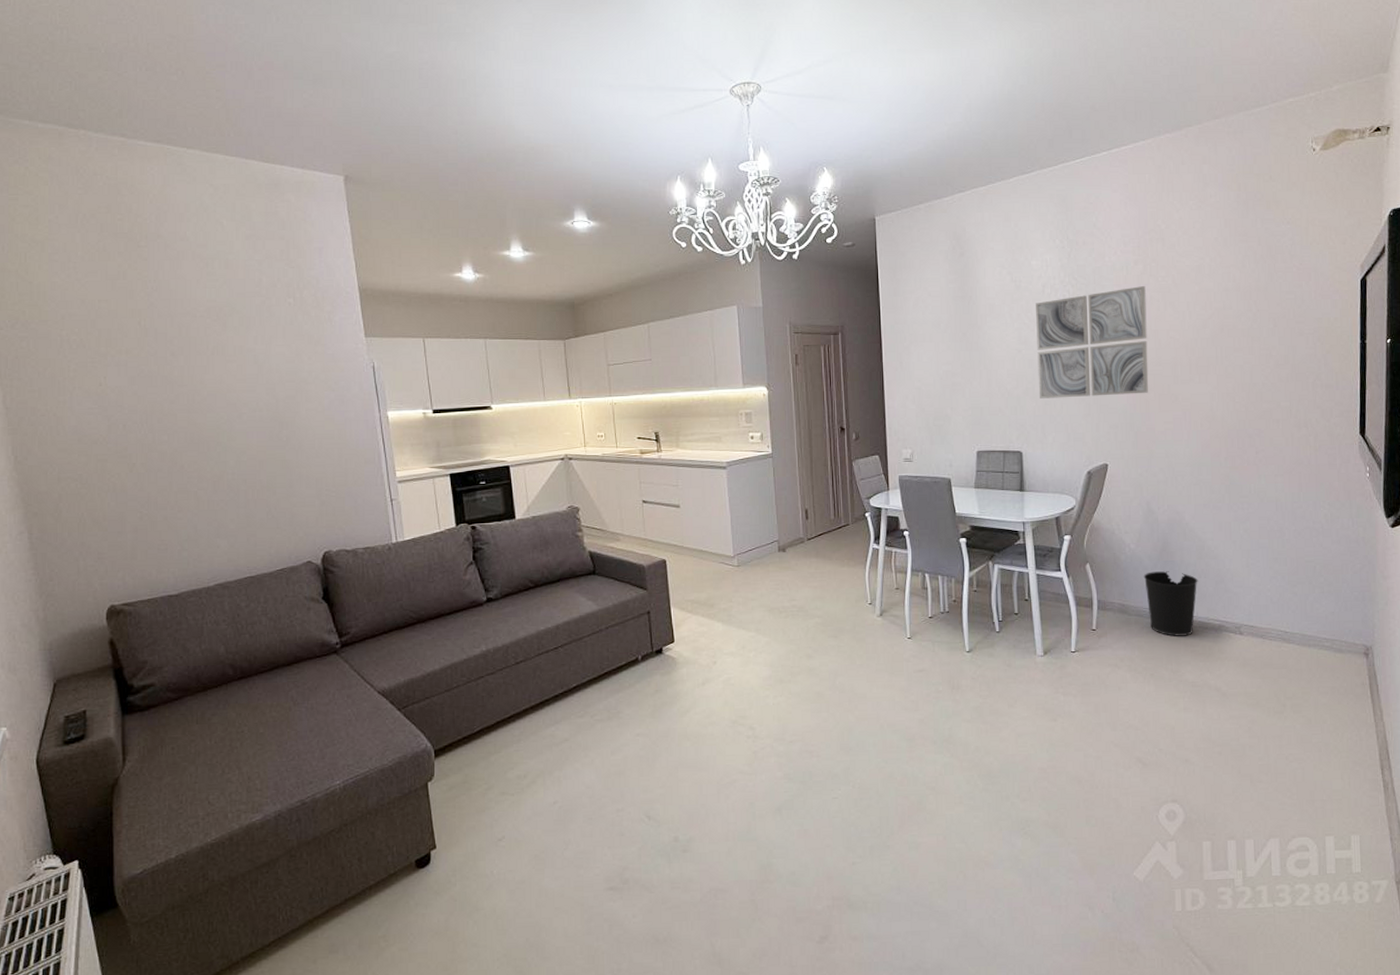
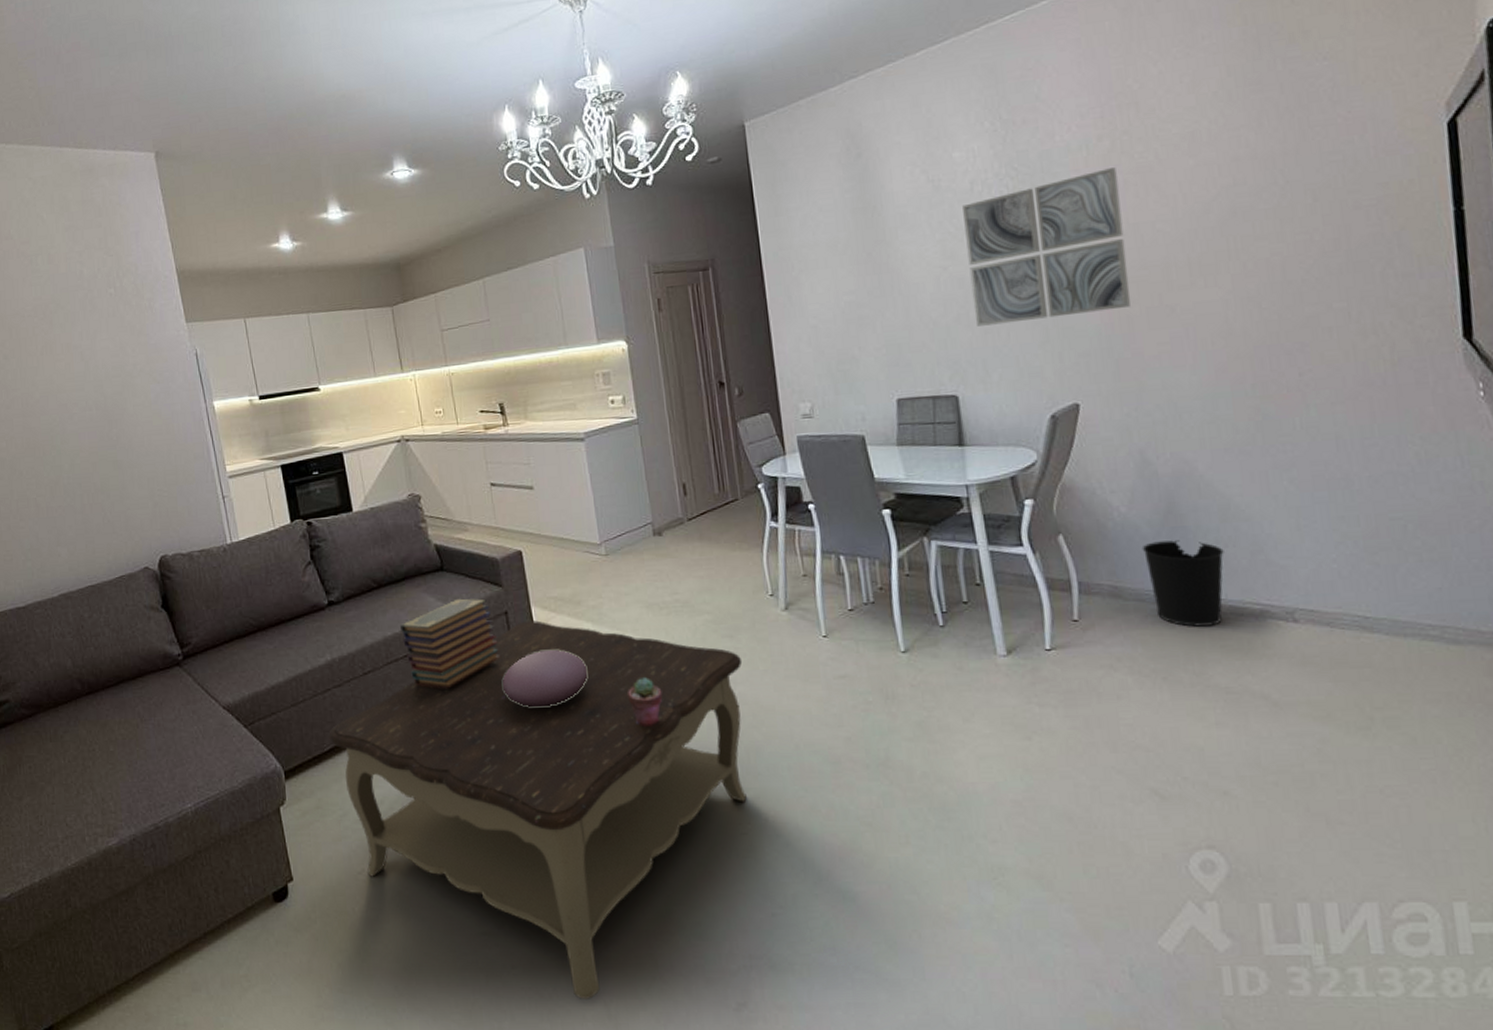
coffee table: none [479,620,844,941] -> present [328,620,747,999]
book stack: none [552,599,641,678] -> present [399,598,501,689]
decorative bowl: none [641,644,716,694] -> present [502,649,588,708]
potted succulent: none [748,669,777,710] -> present [628,678,663,727]

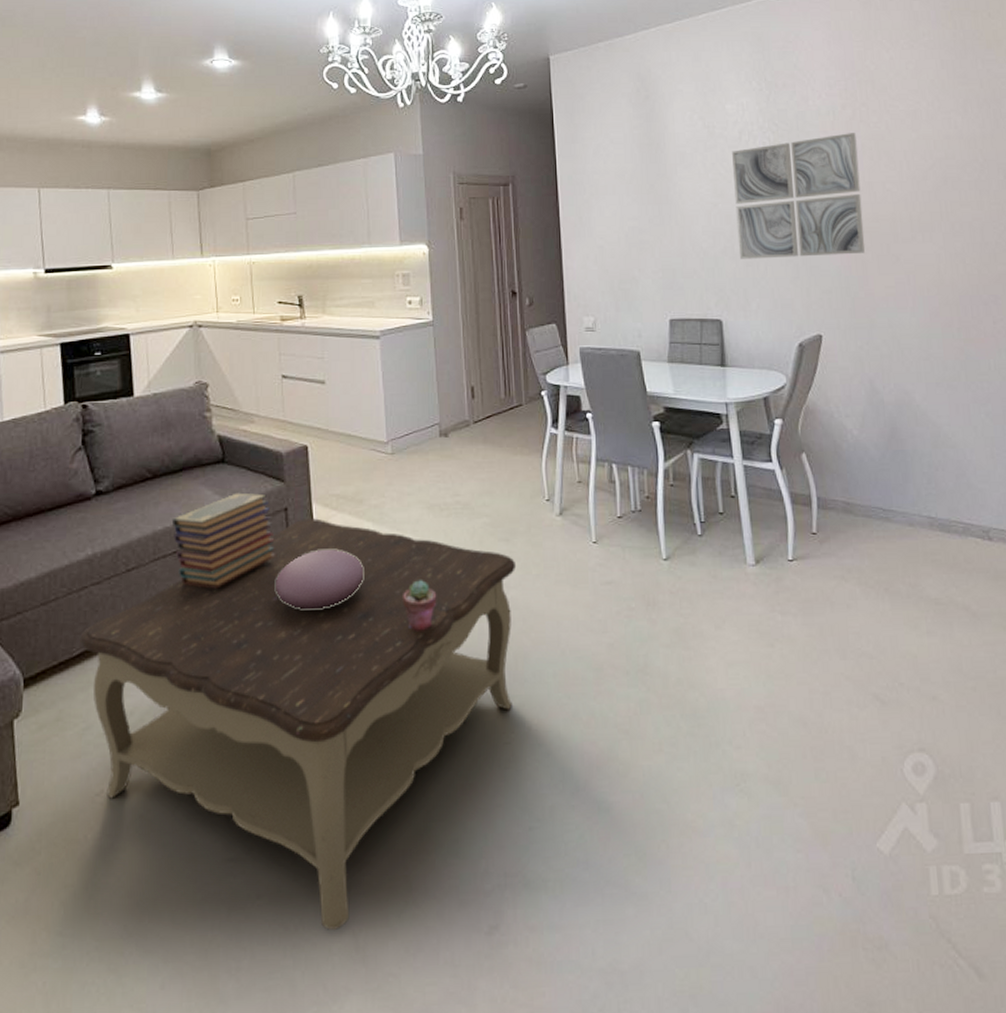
wastebasket: present [1141,540,1224,627] -> none [870,462,935,542]

